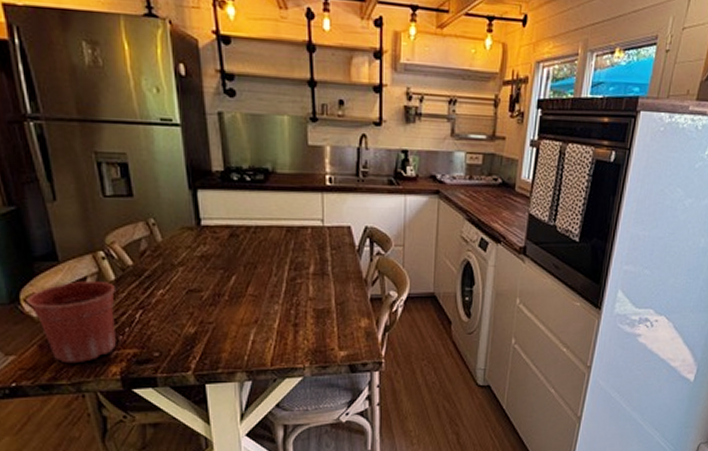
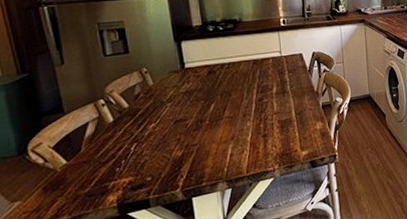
flower pot: present [26,280,116,364] -> none [33,124,113,201]

